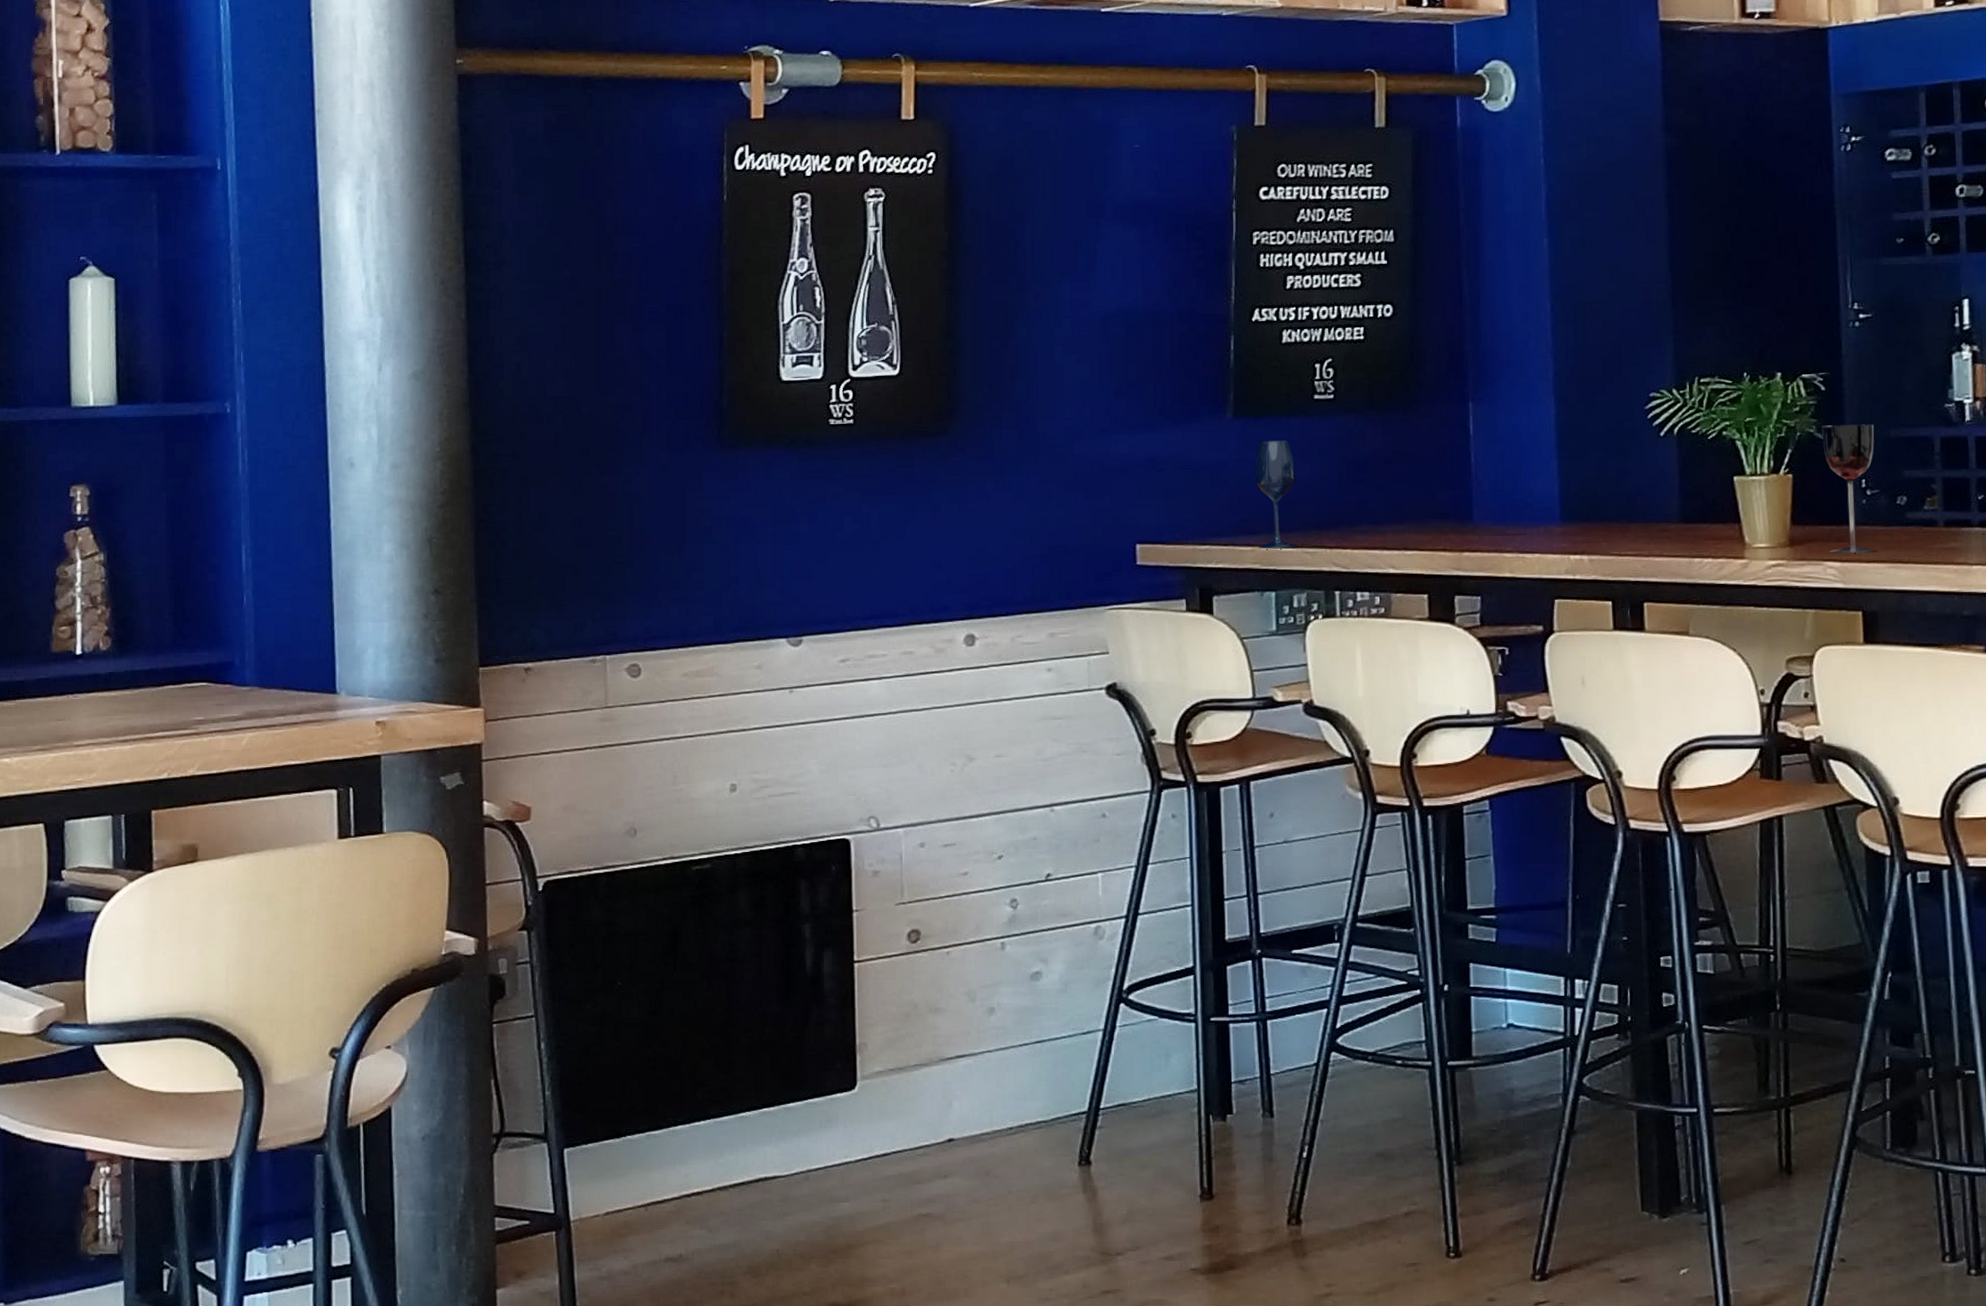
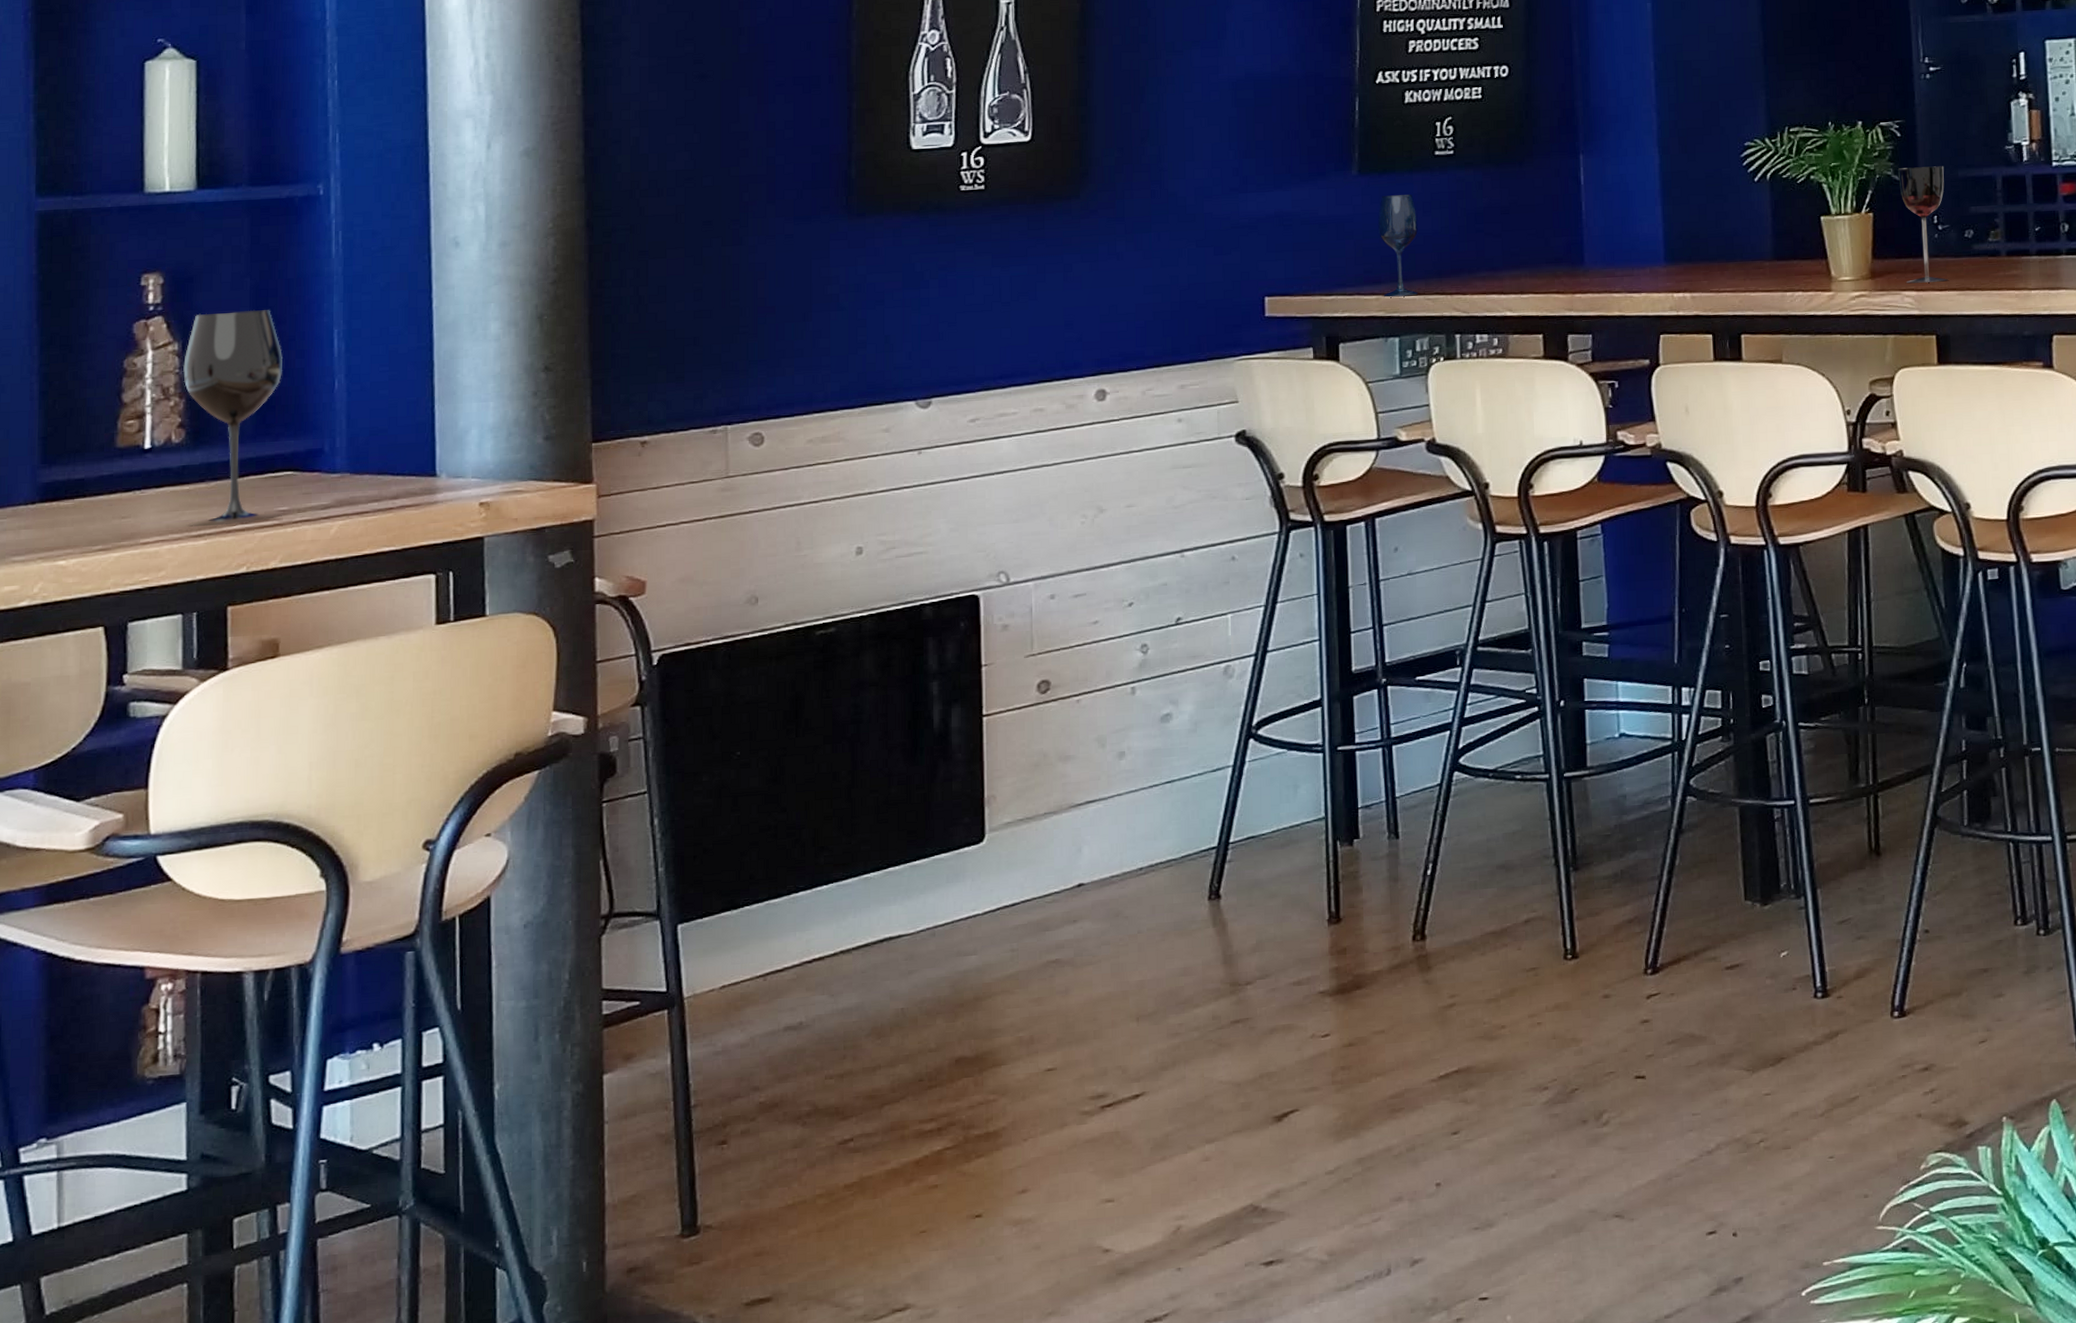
wineglass: none [109,523,199,732] -> present [183,309,283,527]

